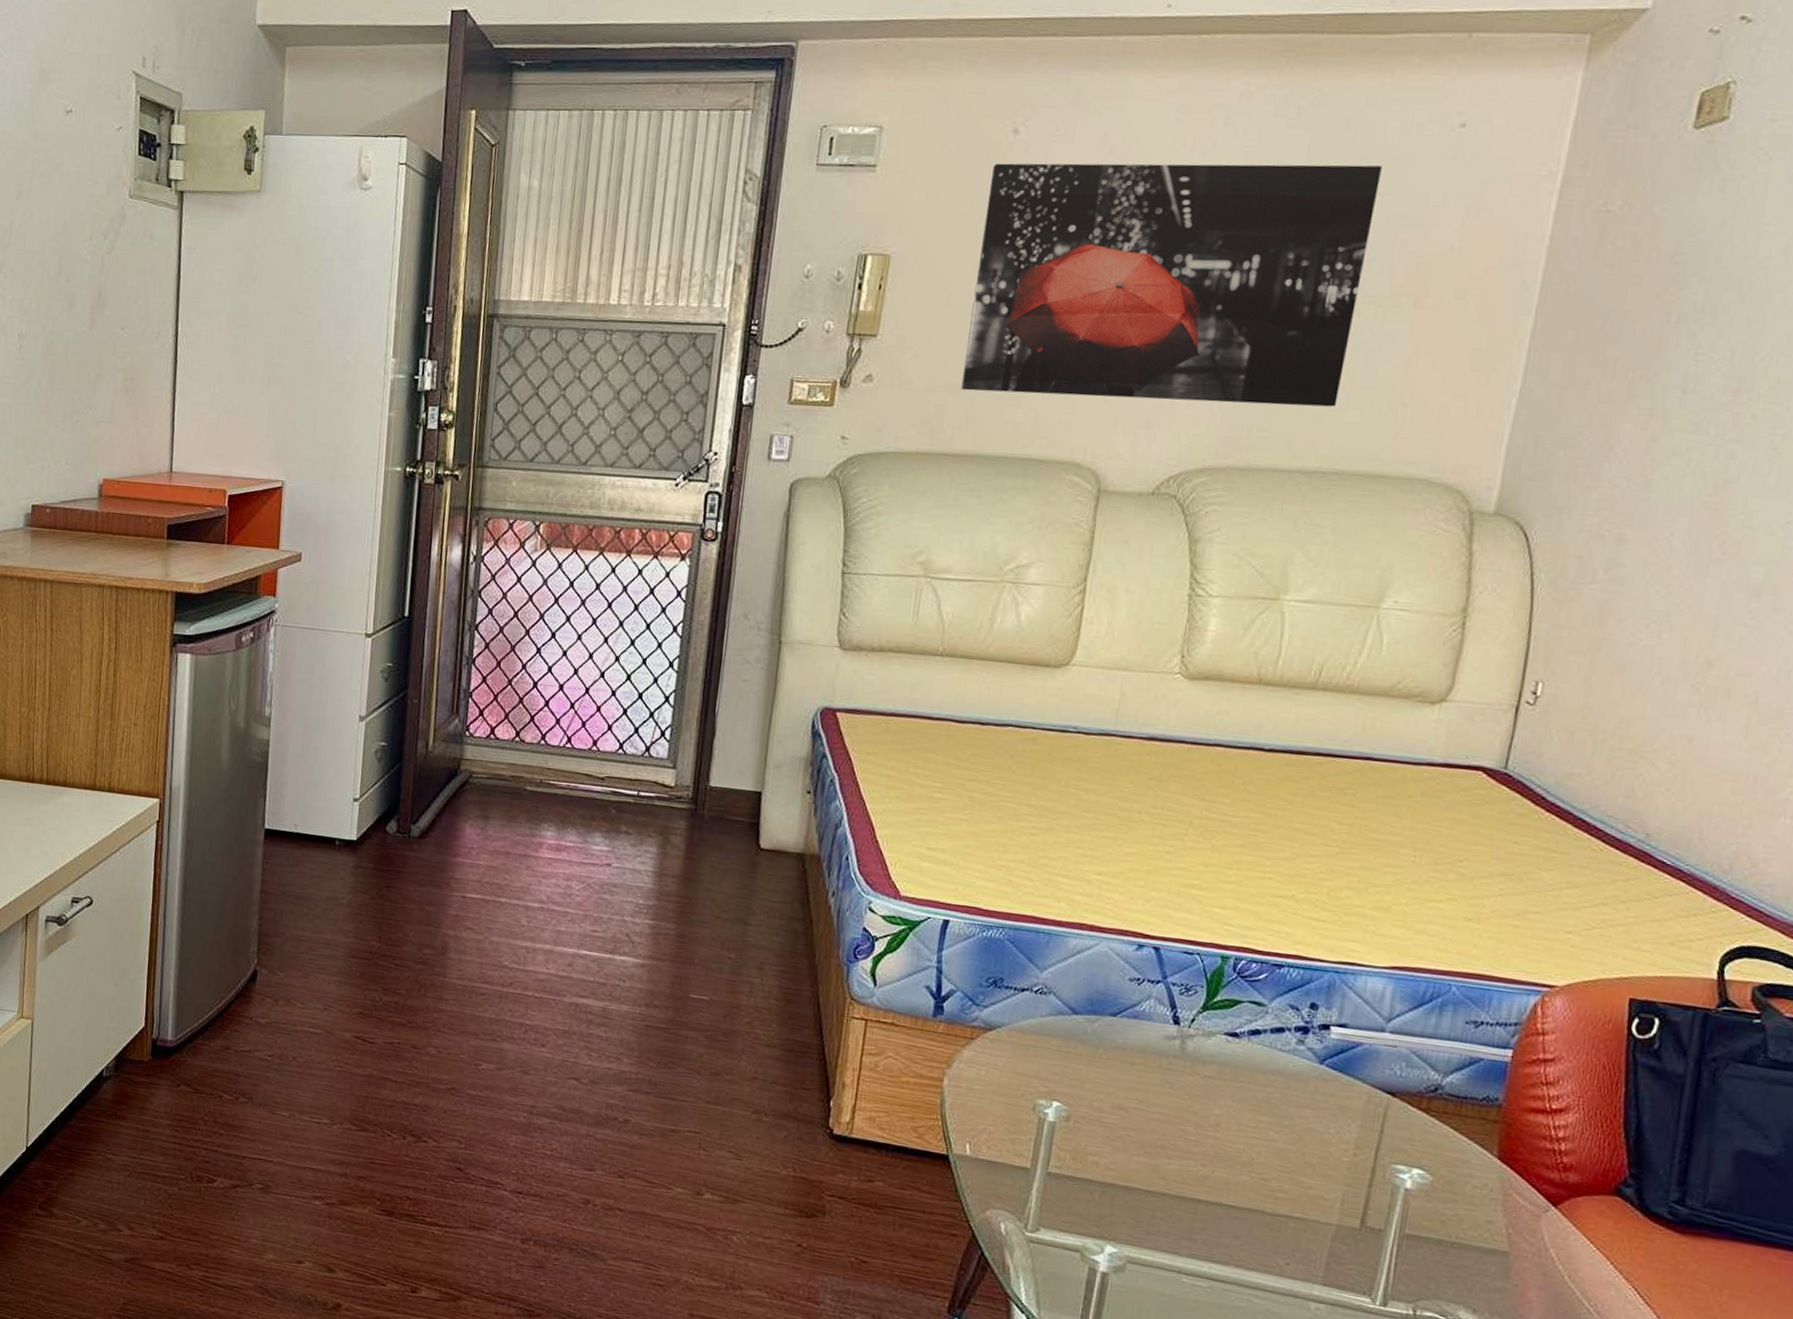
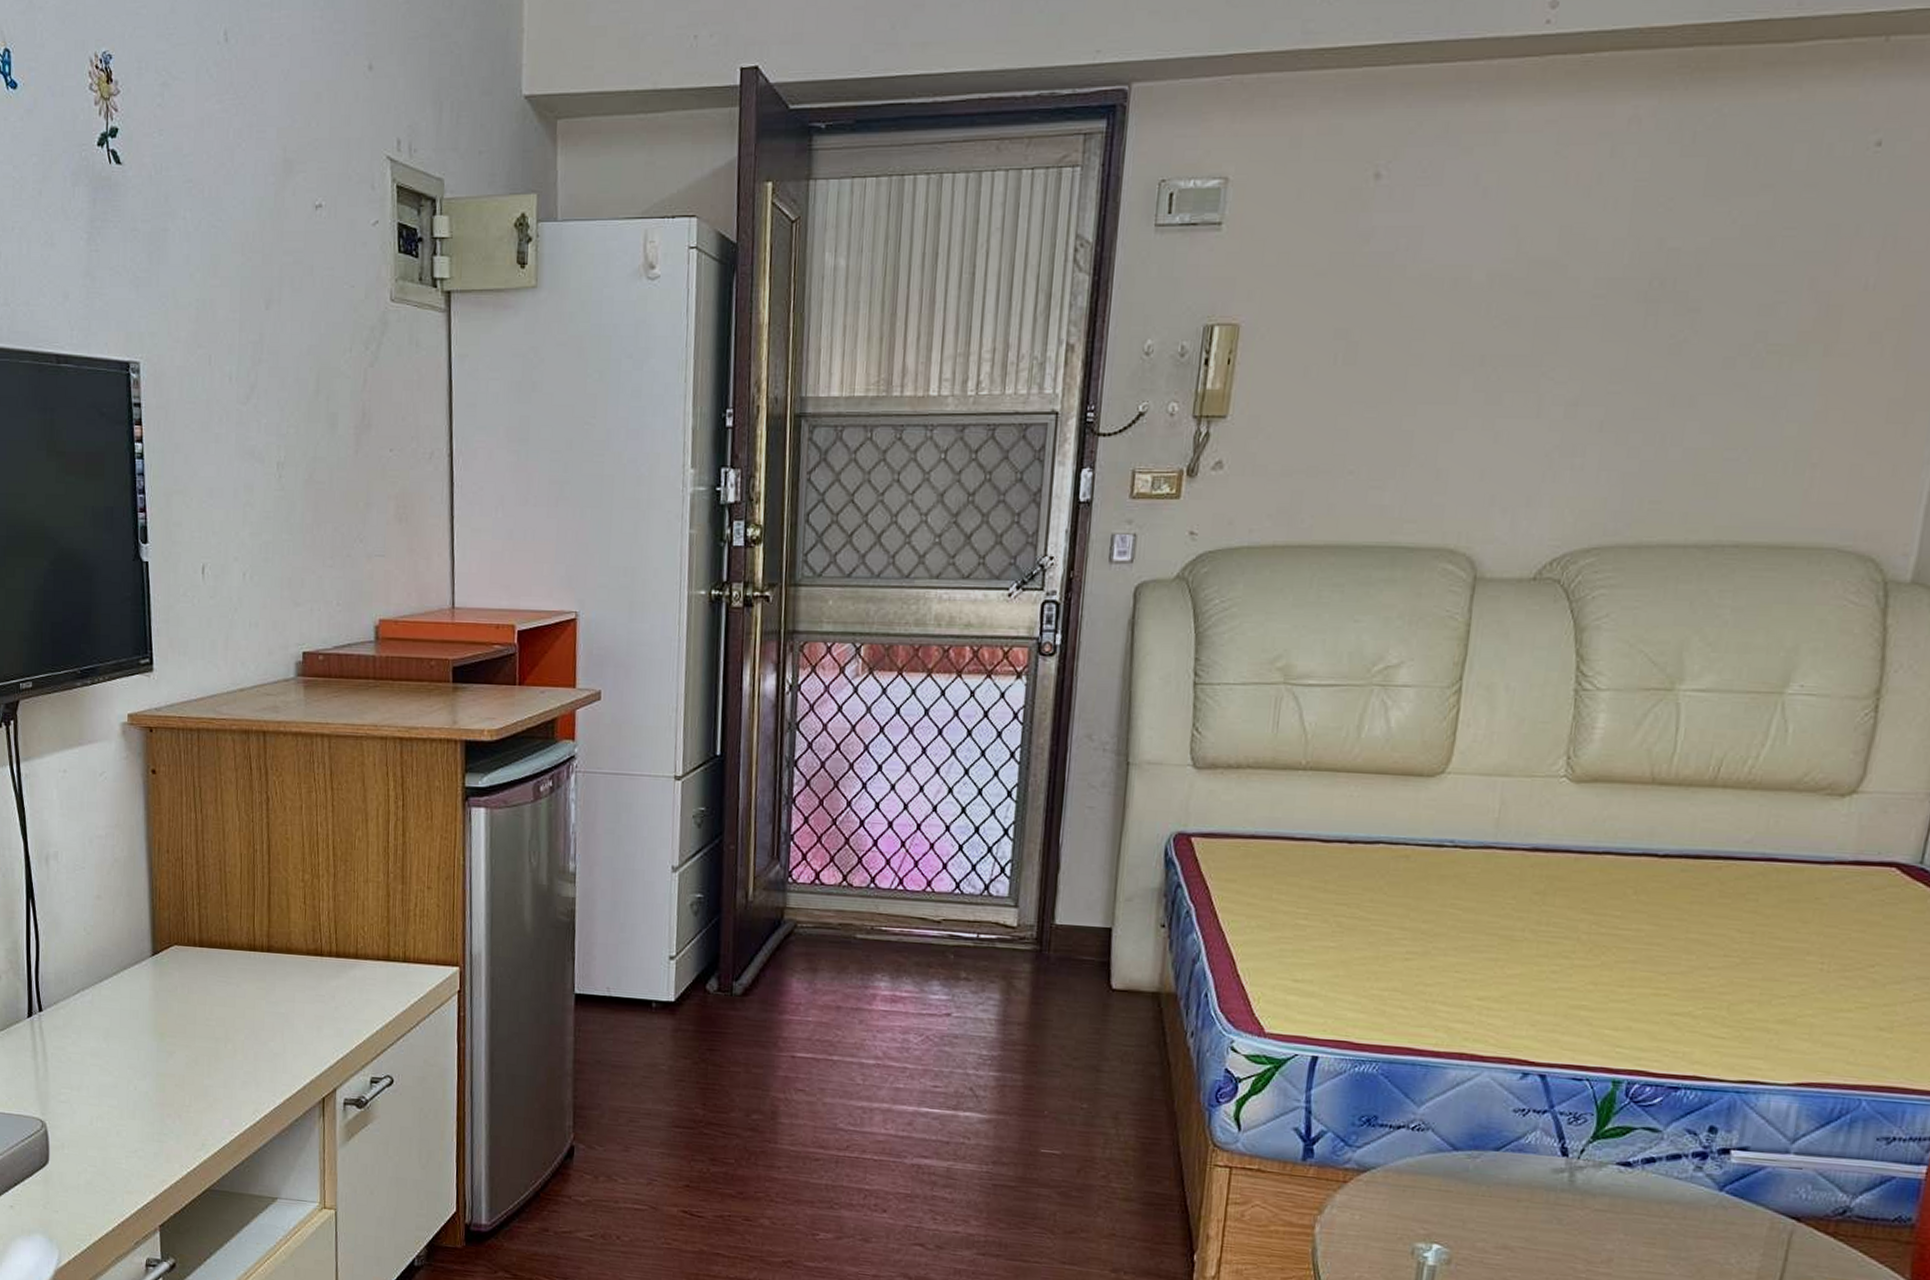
wall art: present [961,163,1382,407] -> none [1320,195,1788,474]

